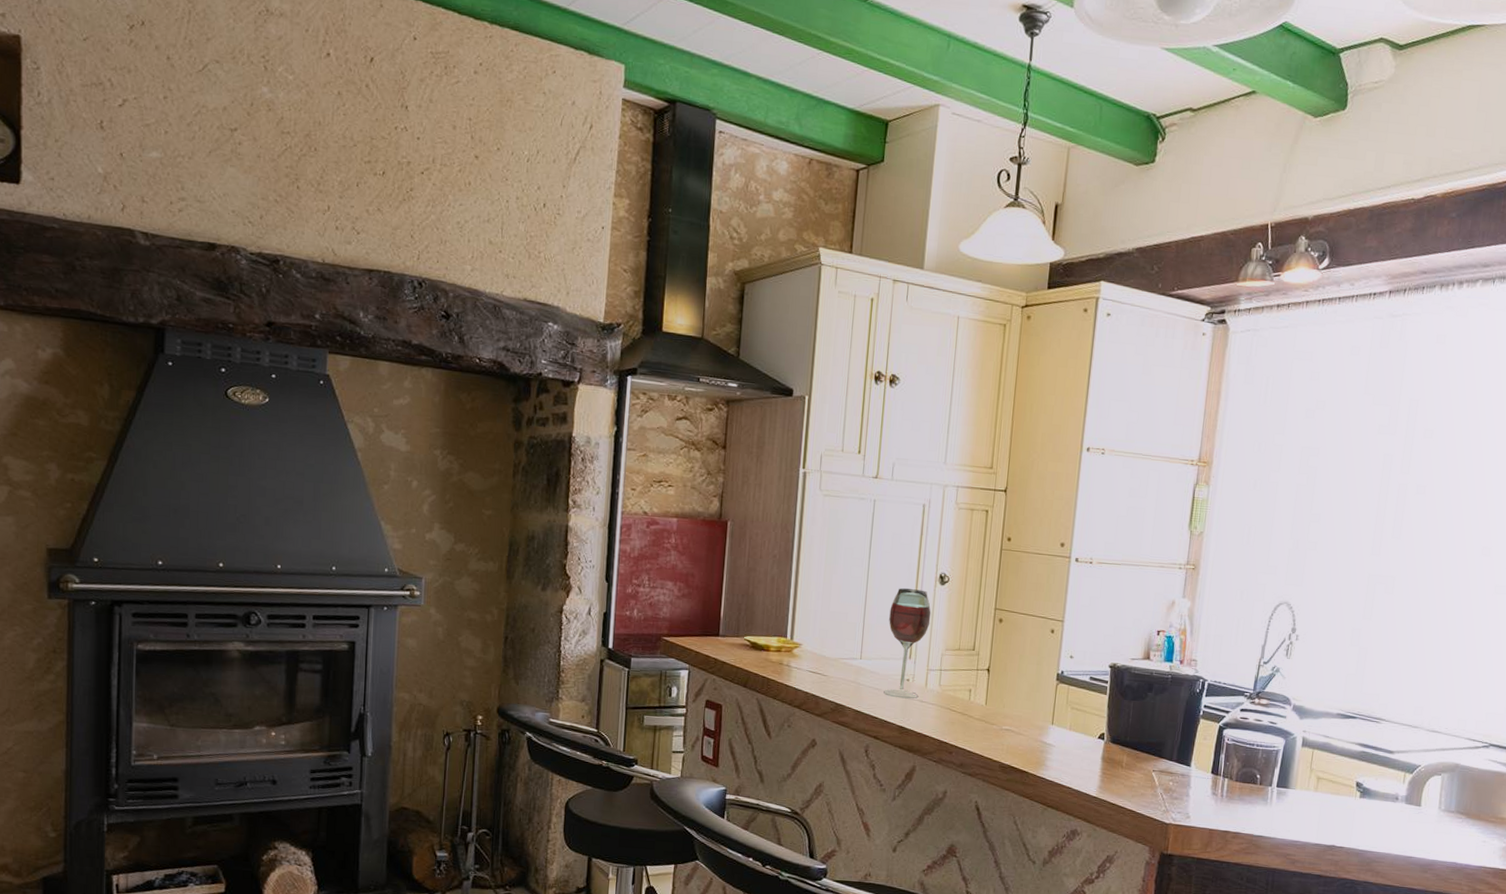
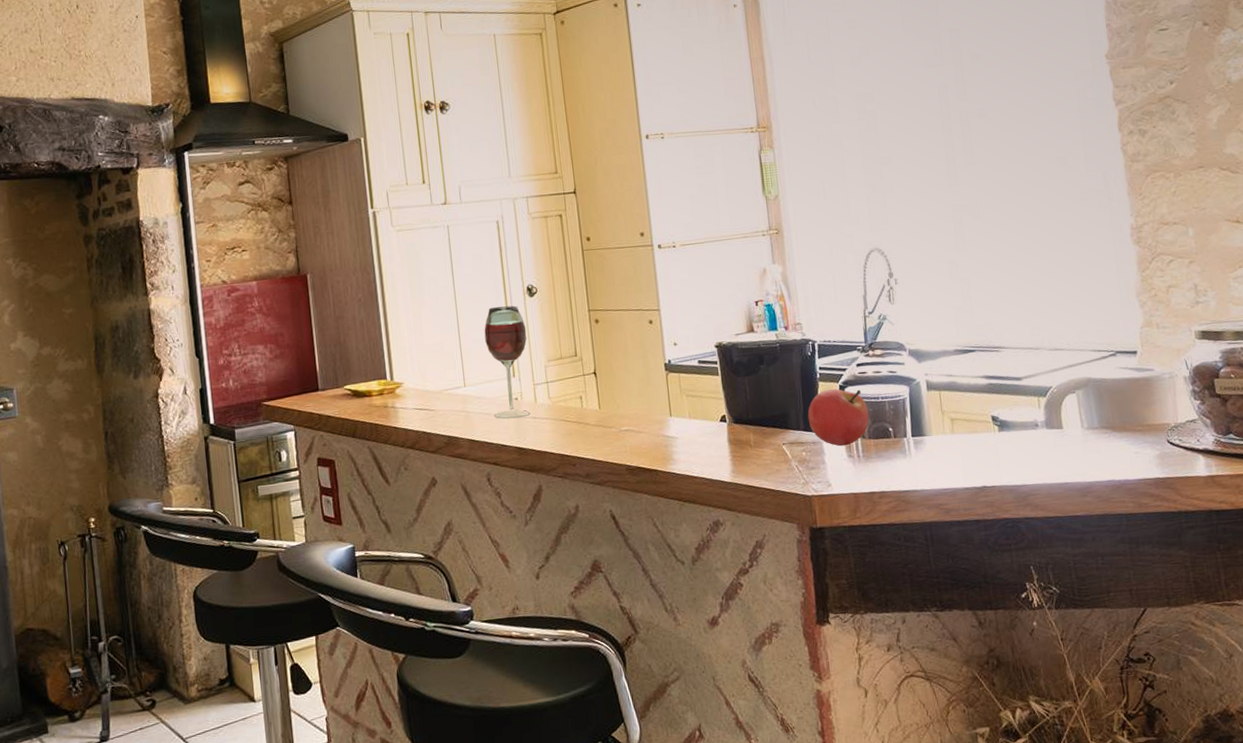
fruit: none [1182,727,1242,784] -> present [807,388,870,447]

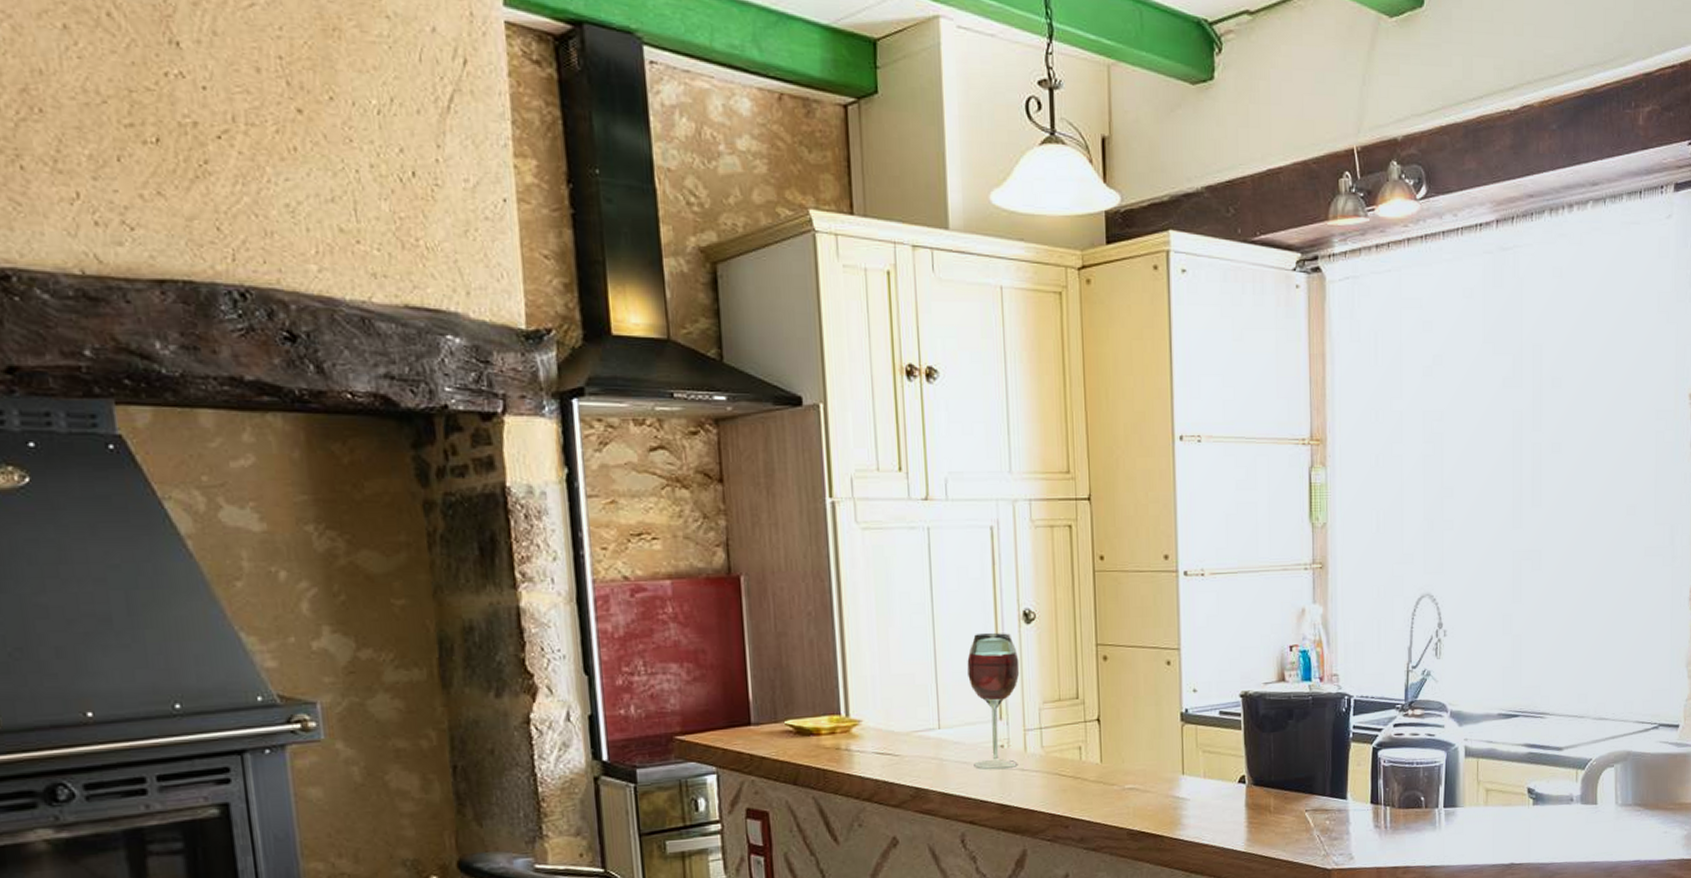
fruit: present [807,388,870,447] -> none [1335,750,1402,816]

